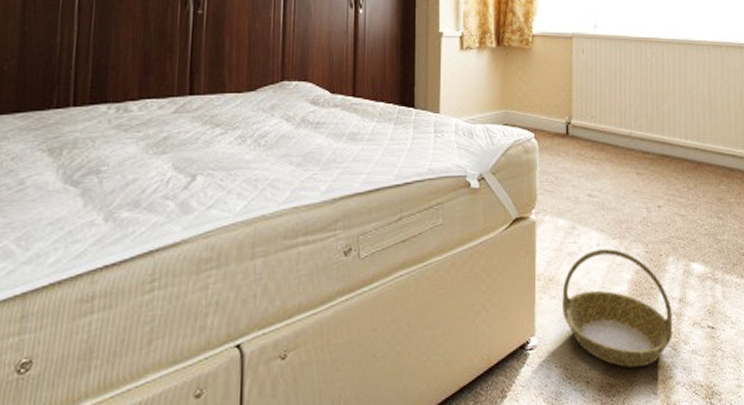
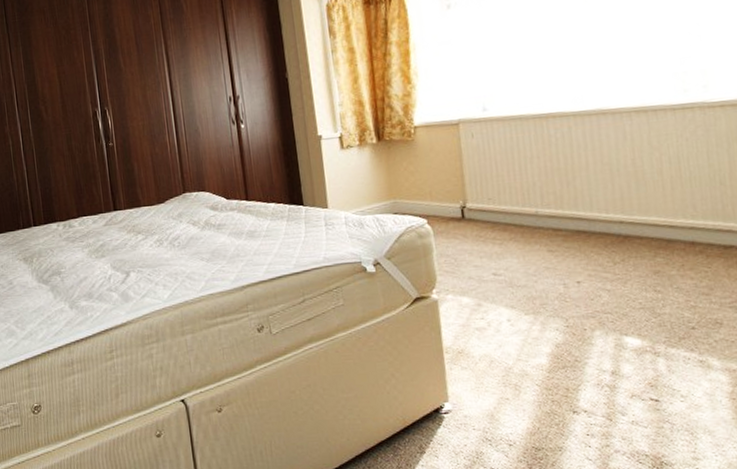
basket: present [562,249,673,368] -> none [473,324,607,435]

